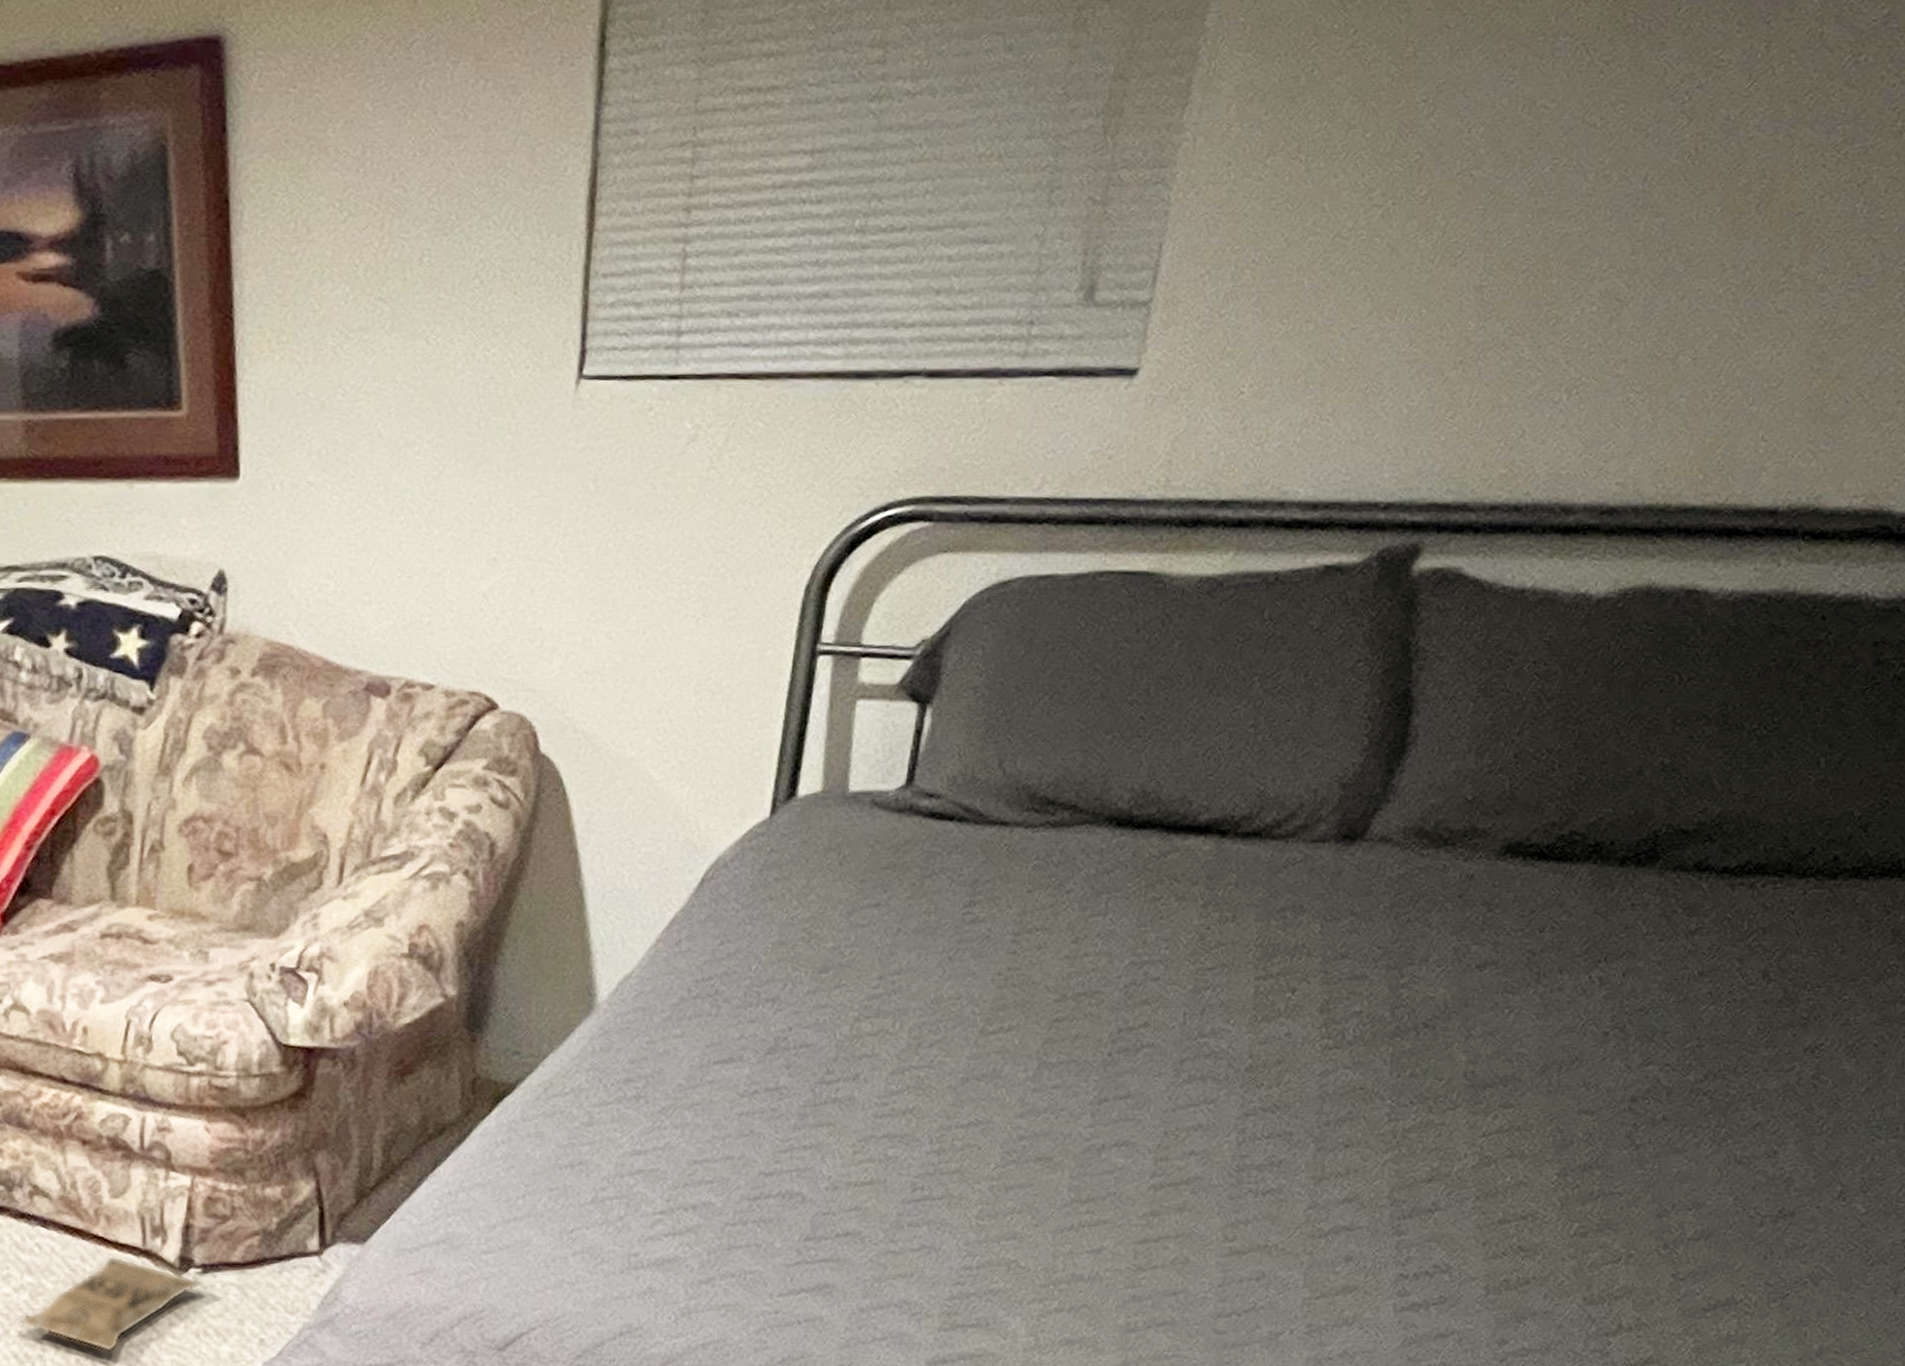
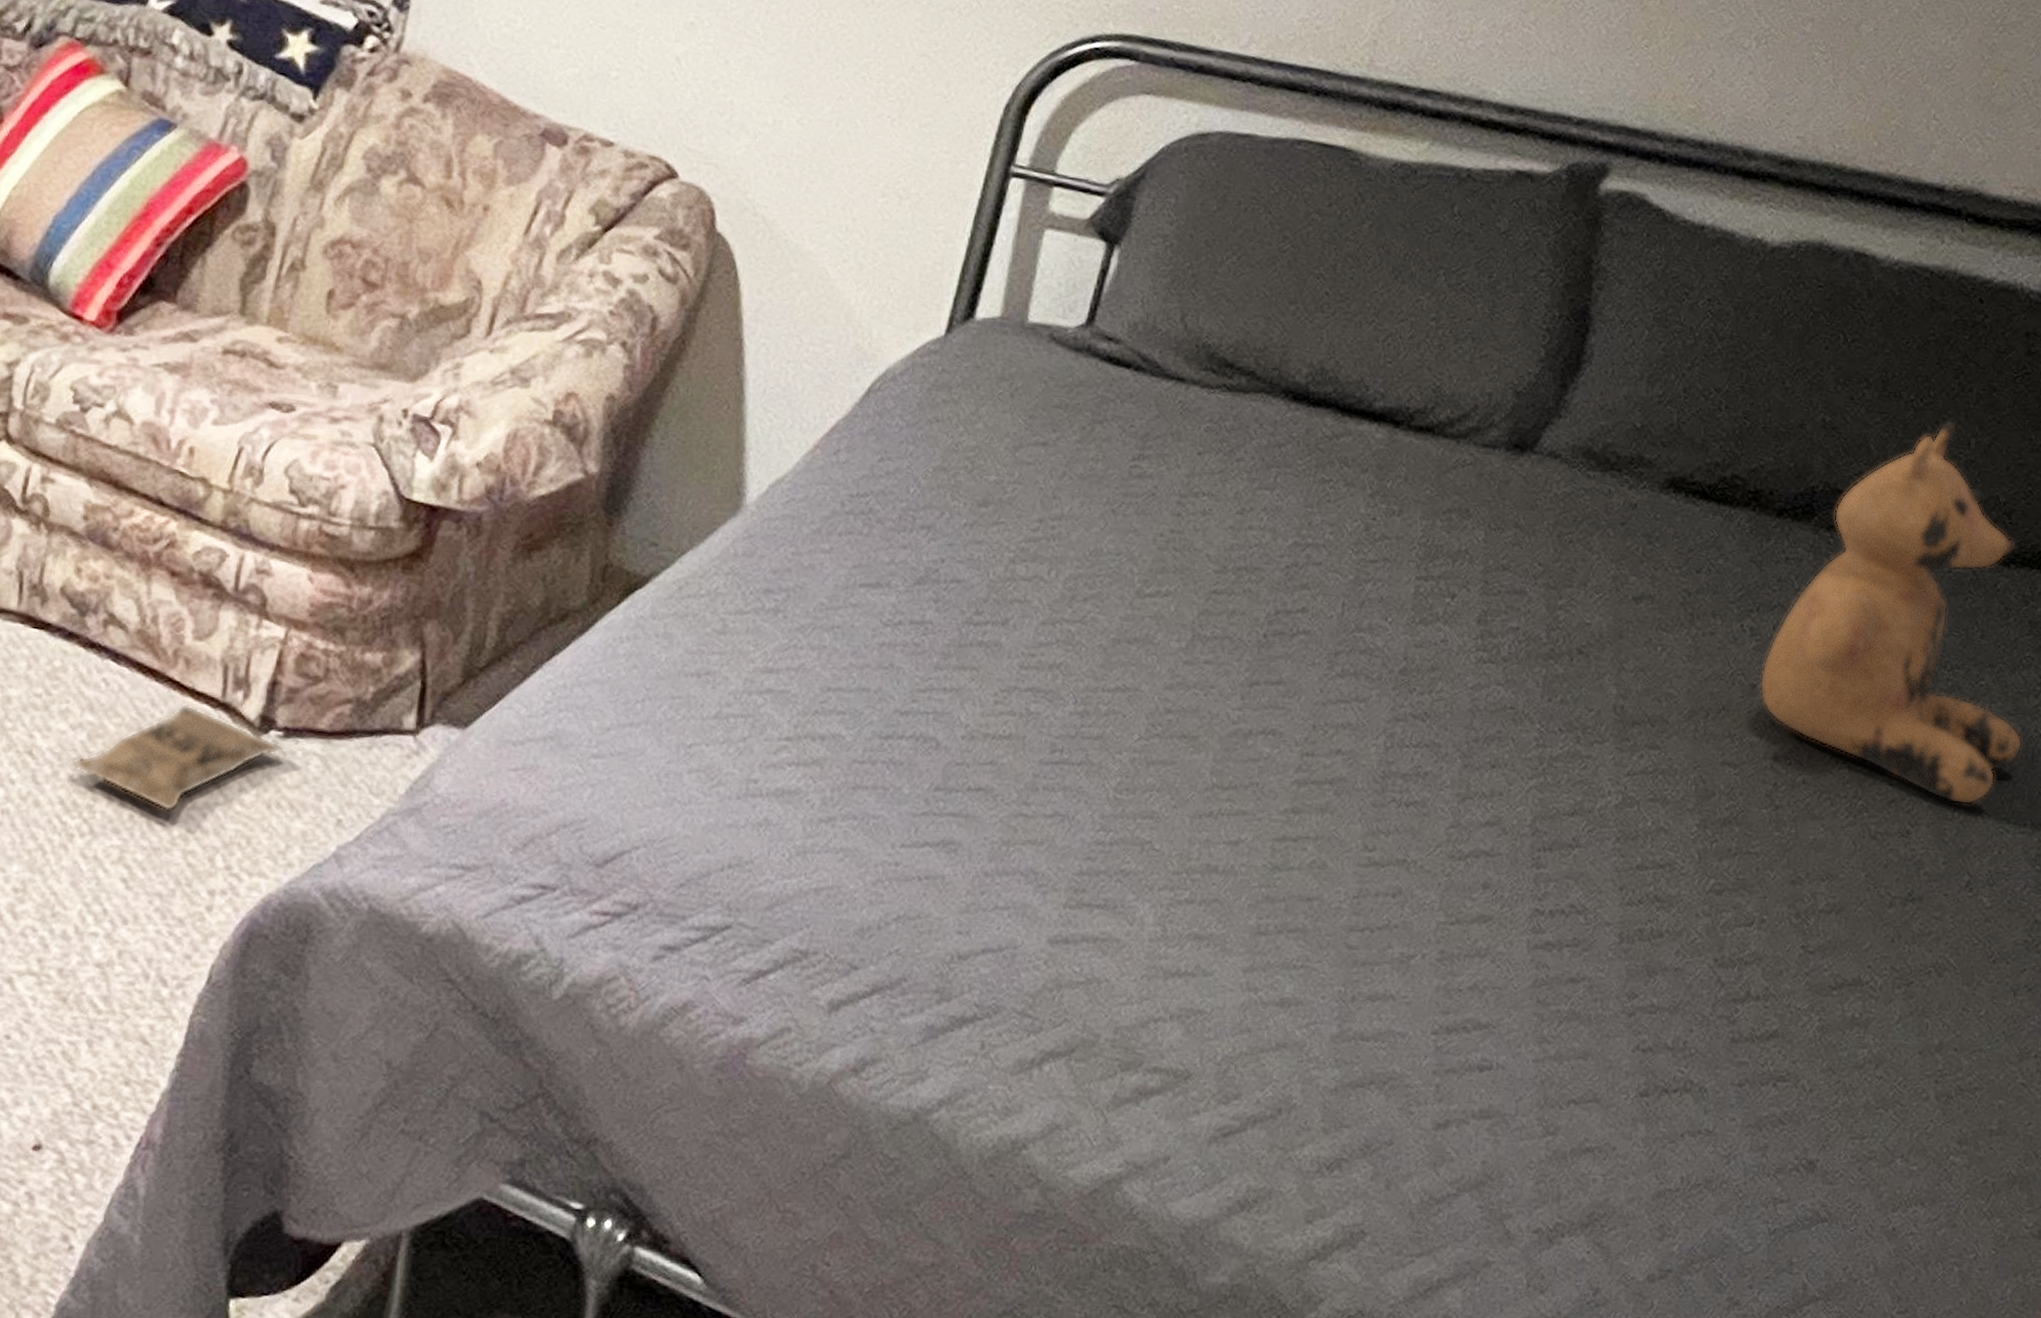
teddy bear: none [1613,742,1891,1119] -> present [1759,419,2023,805]

